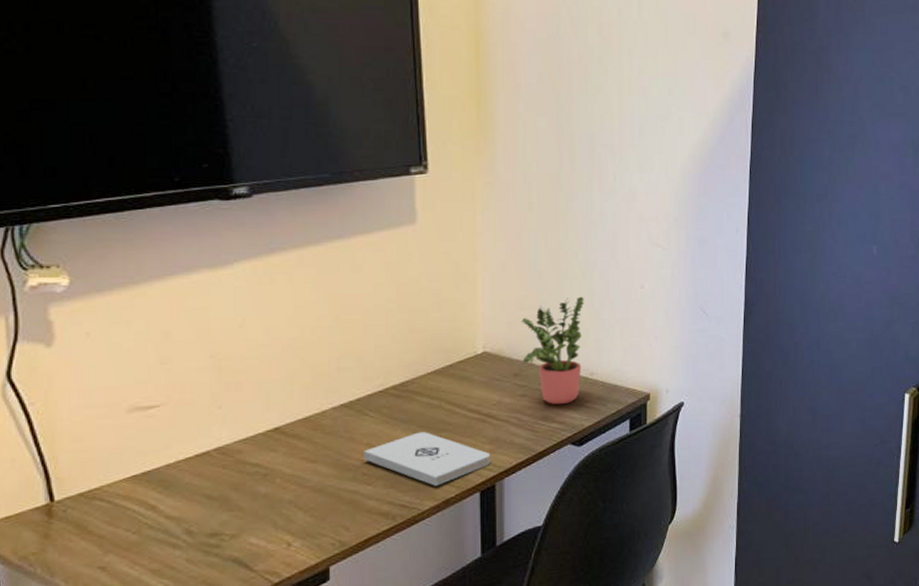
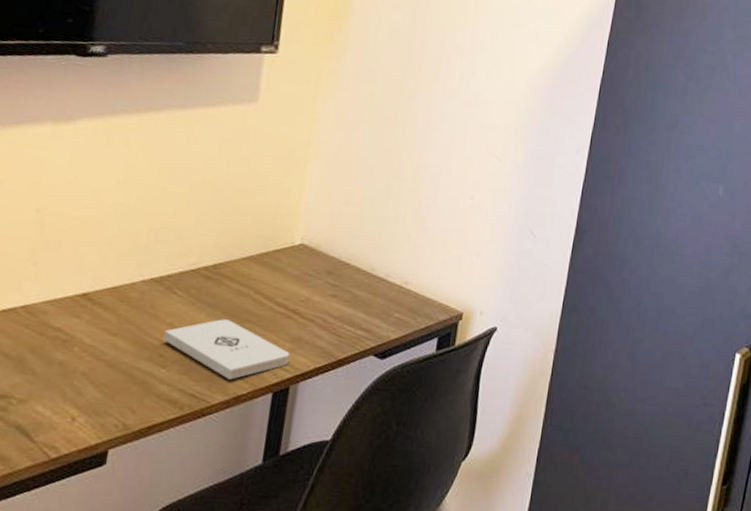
potted plant: present [521,296,584,405] -> none [338,198,411,312]

